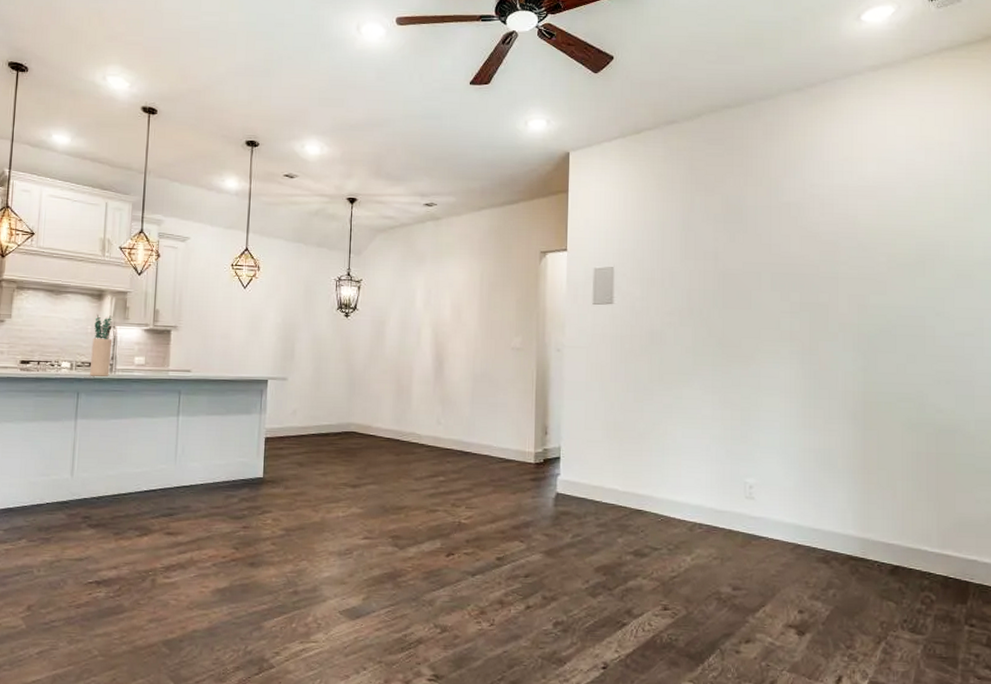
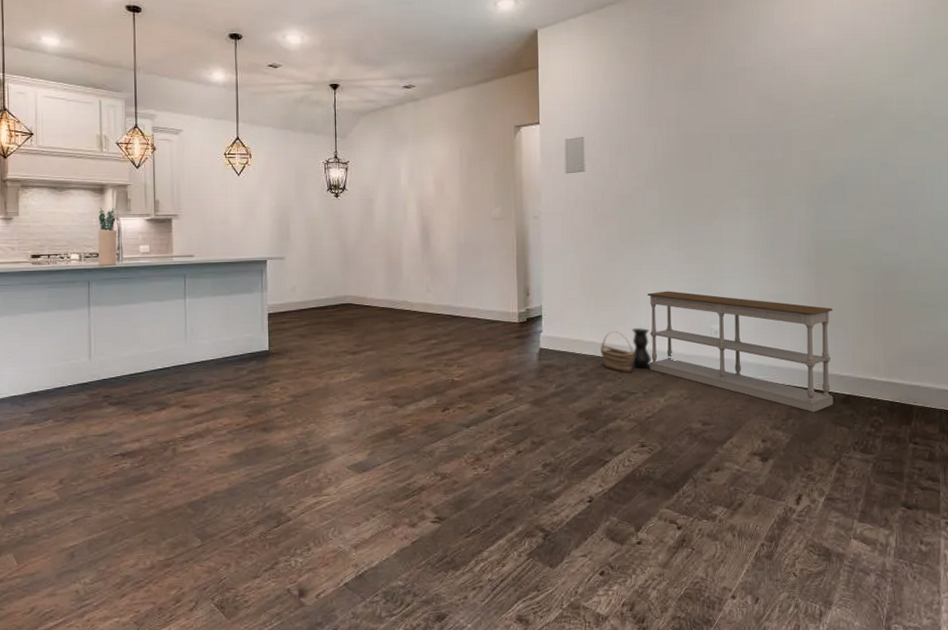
basket: none [623,479,660,526] -> present [601,331,634,373]
vase: none [657,476,678,523] -> present [632,327,651,369]
console table: none [675,438,881,583] -> present [648,291,833,412]

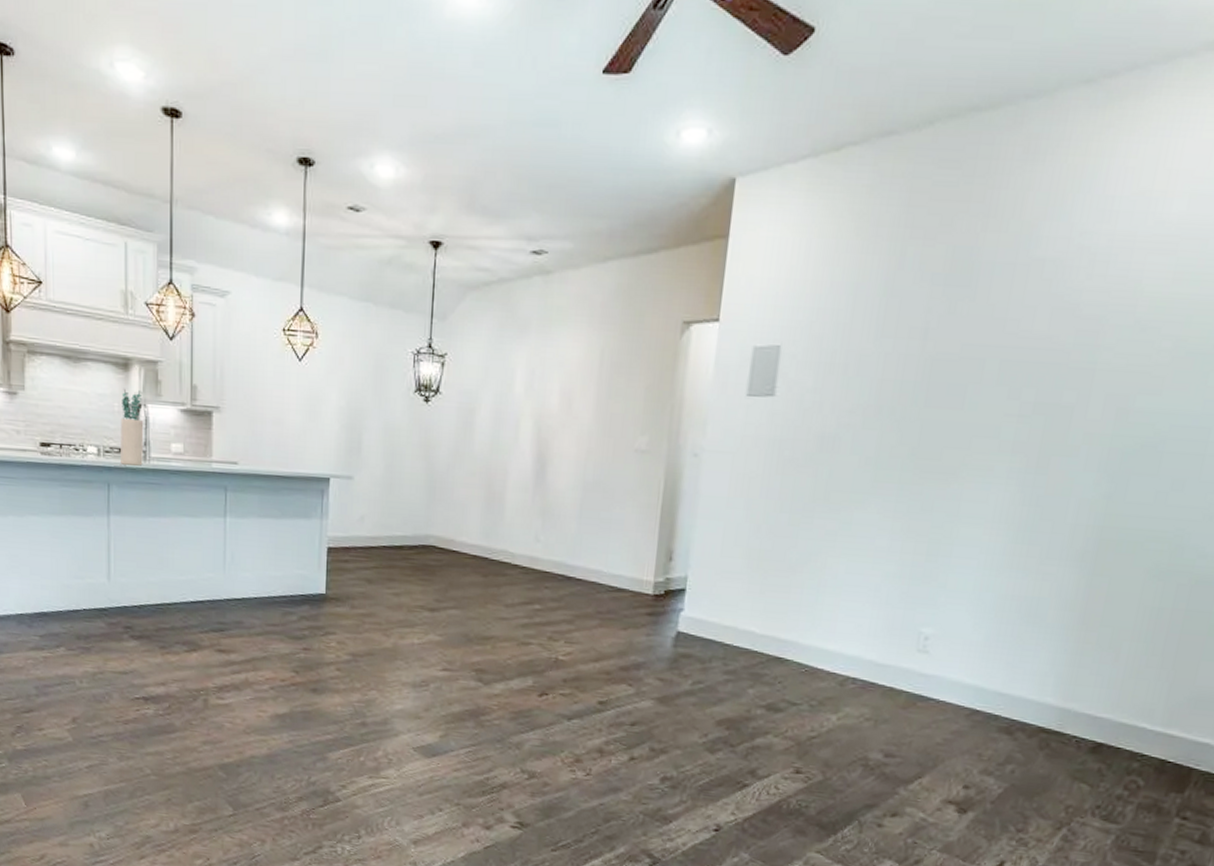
basket: present [601,331,634,373] -> none [759,620,806,678]
vase: present [632,327,651,369] -> none [801,618,832,675]
console table: present [648,291,833,412] -> none [823,574,1105,760]

